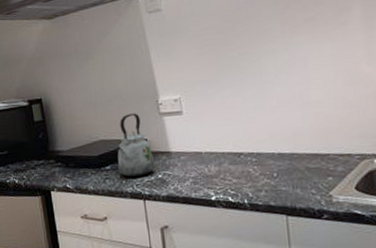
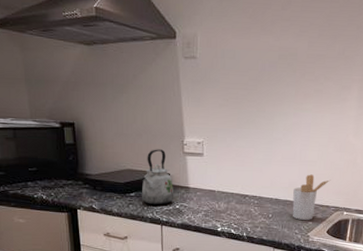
utensil holder: none [300,117,348,176] -> present [292,174,331,220]

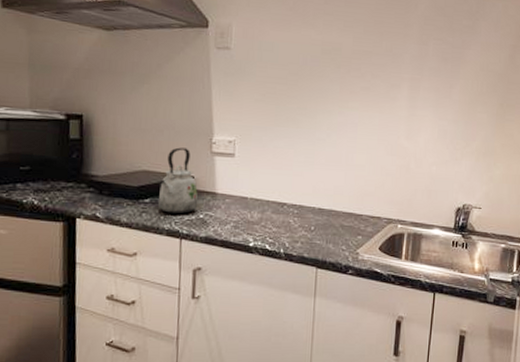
utensil holder: present [292,174,331,220] -> none [338,180,382,234]

